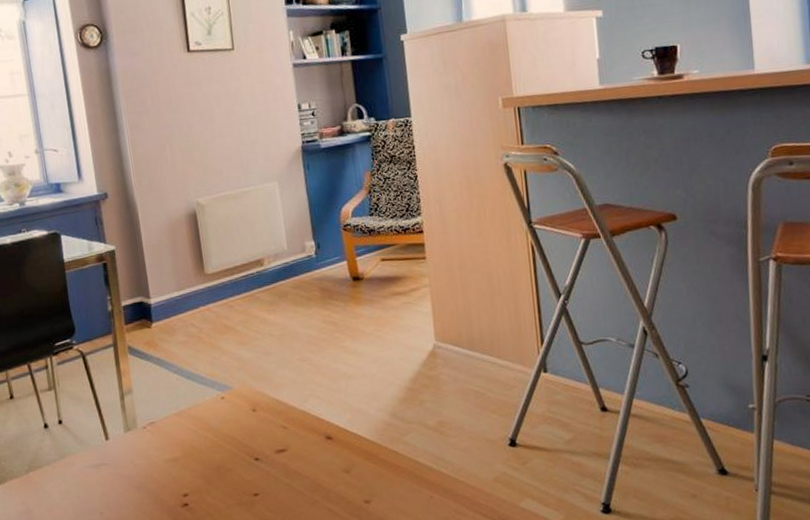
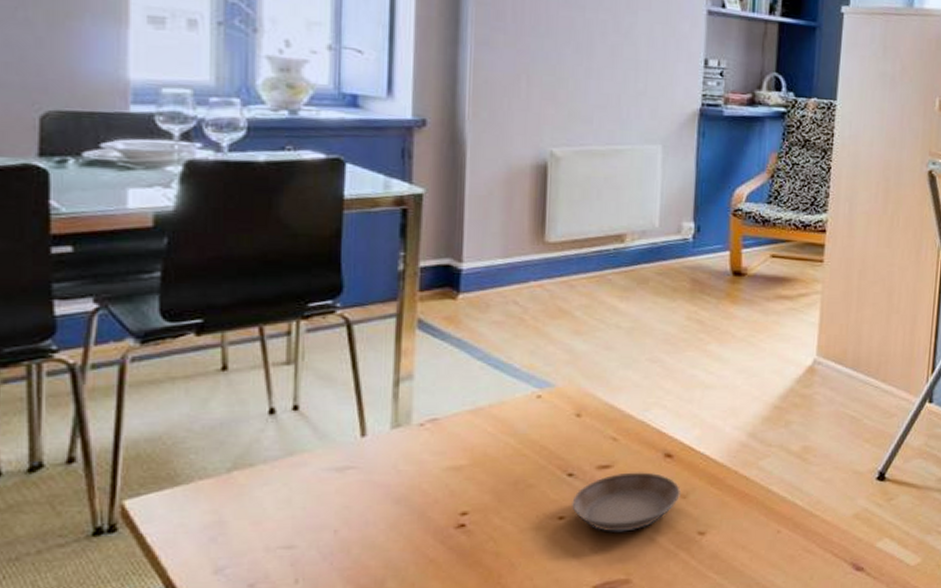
saucer: none [261,453,345,505] -> present [571,472,682,532]

